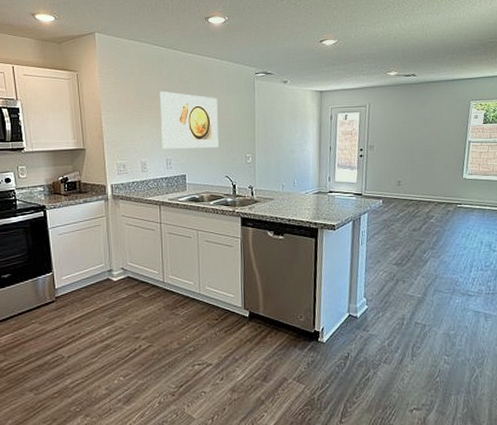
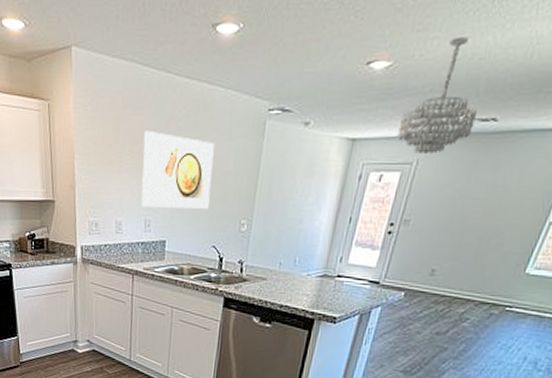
chandelier: none [351,25,402,99] -> present [397,37,477,154]

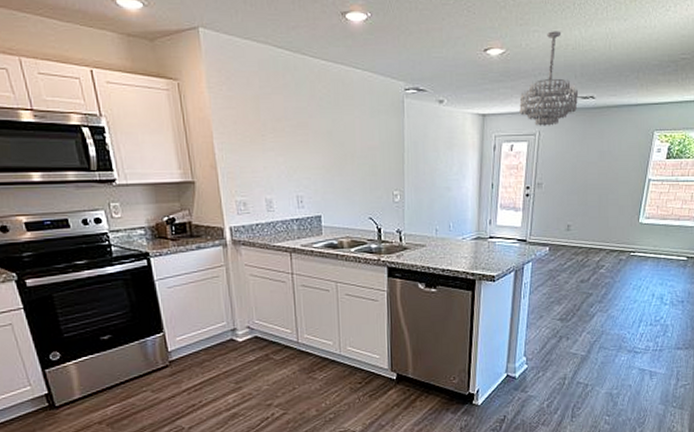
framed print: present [141,131,214,209] -> none [286,110,361,184]

